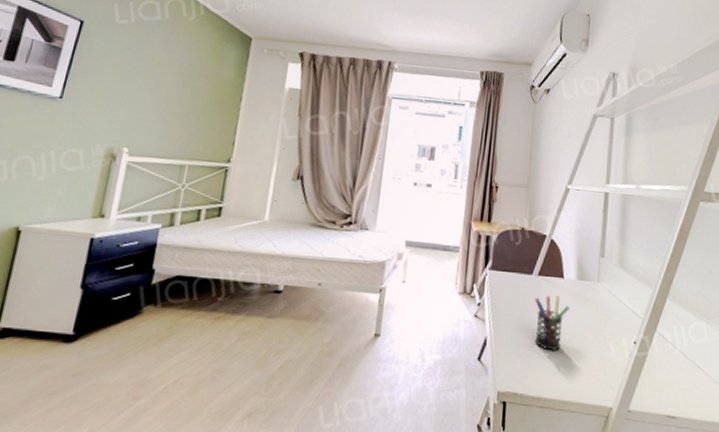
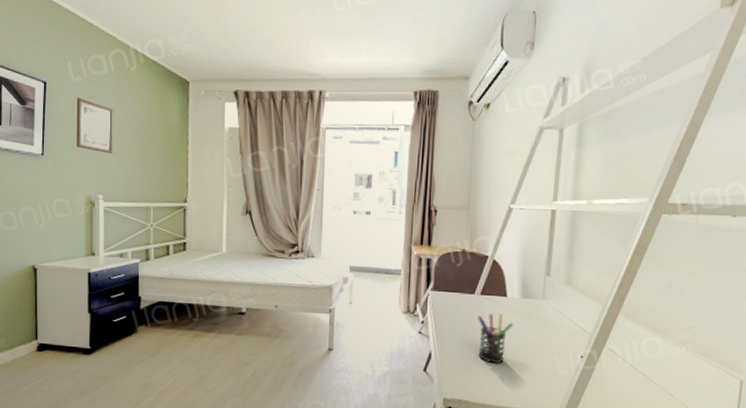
picture frame: none [107,41,161,104] -> present [76,97,114,154]

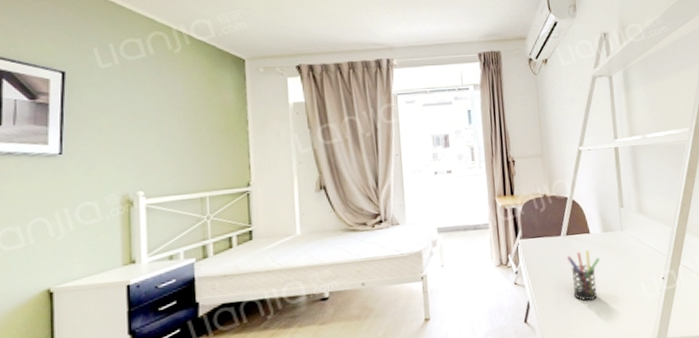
picture frame: present [76,97,114,154] -> none [106,85,156,144]

